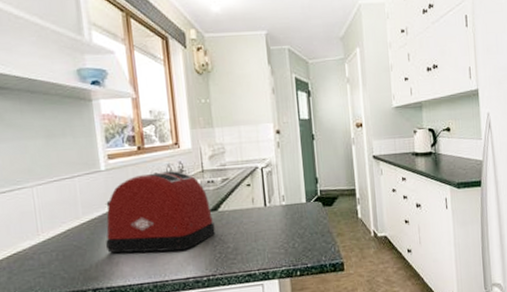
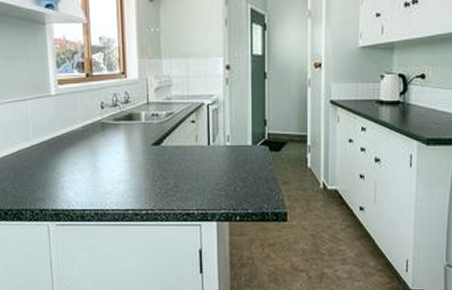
toaster: present [106,171,215,254] -> none [53,101,157,182]

